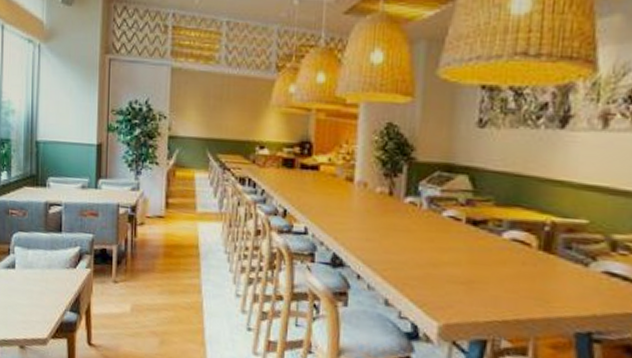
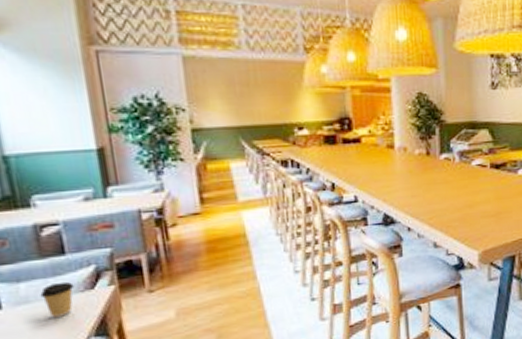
coffee cup: none [40,256,63,287] -> present [40,282,75,318]

